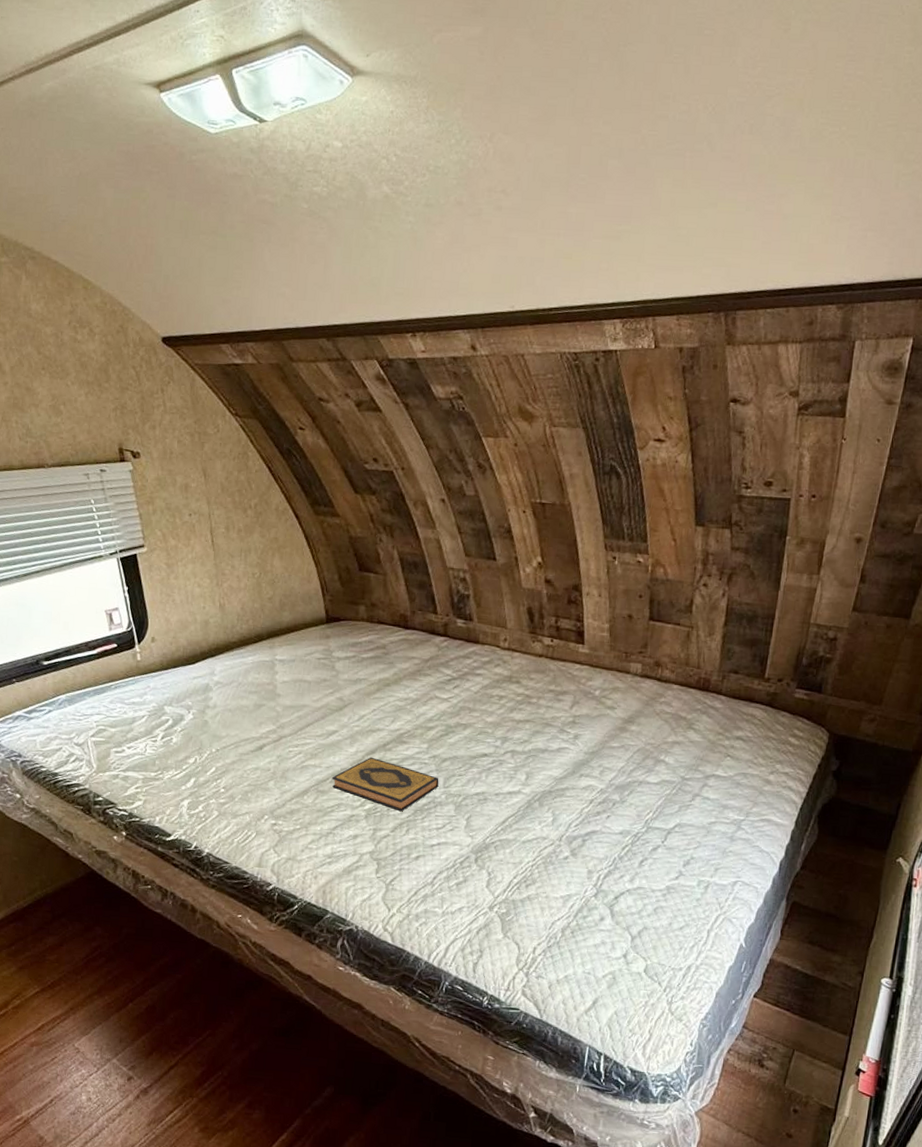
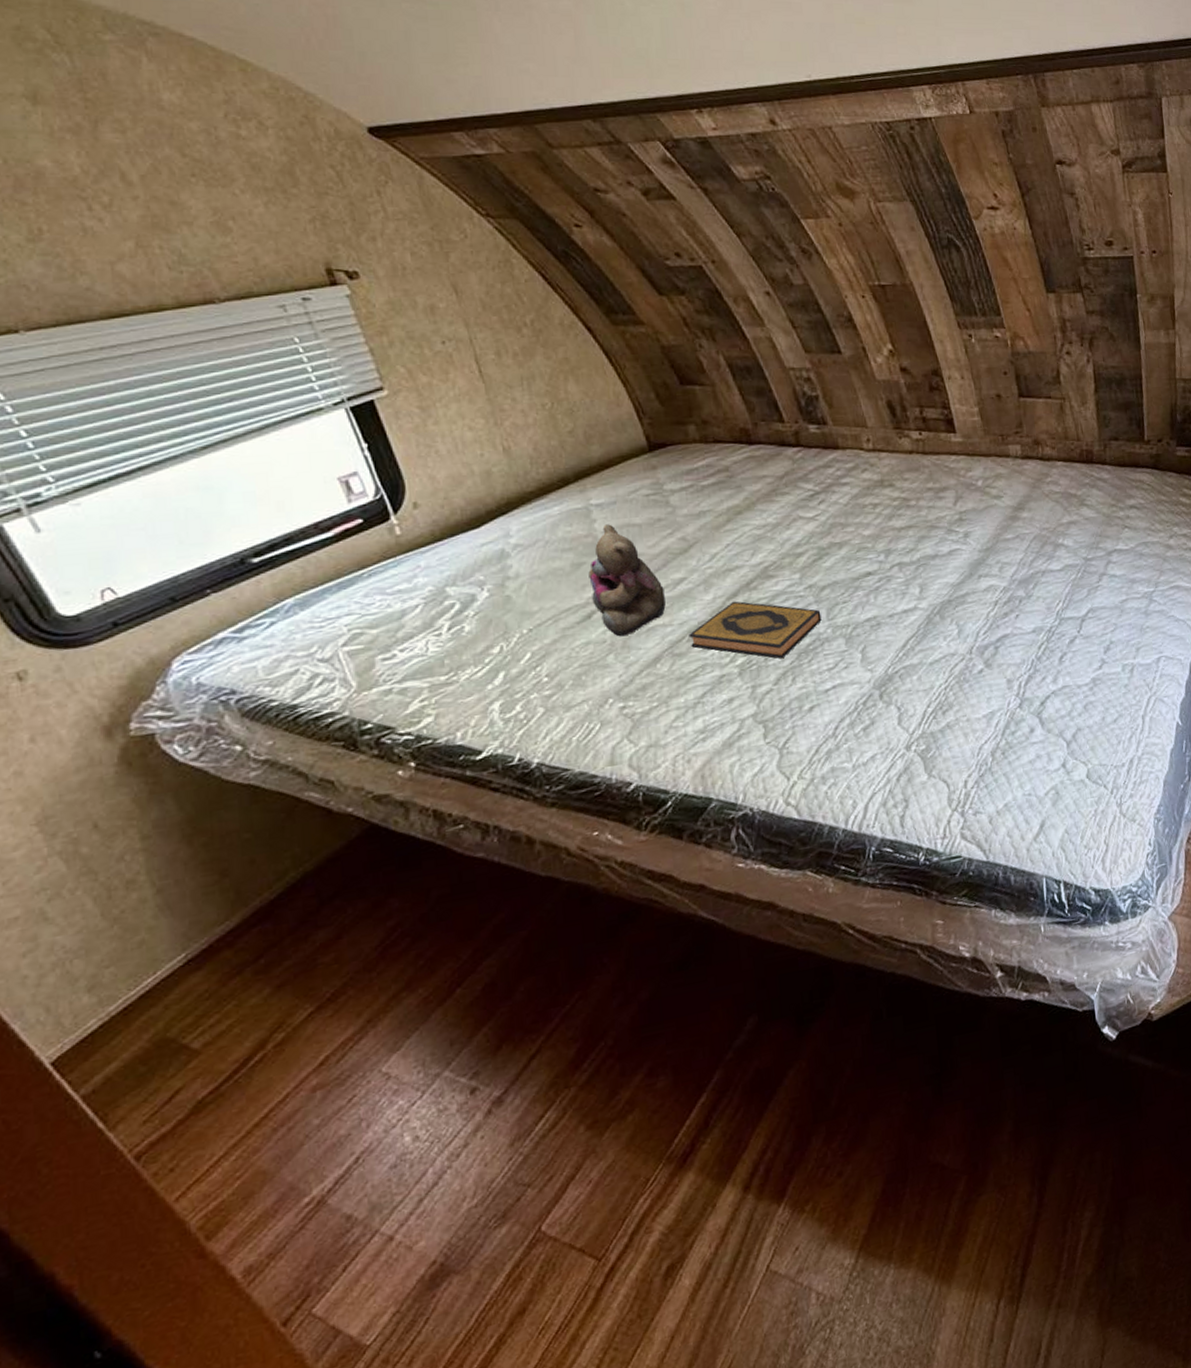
teddy bear: none [265,677,320,769] -> present [588,524,666,637]

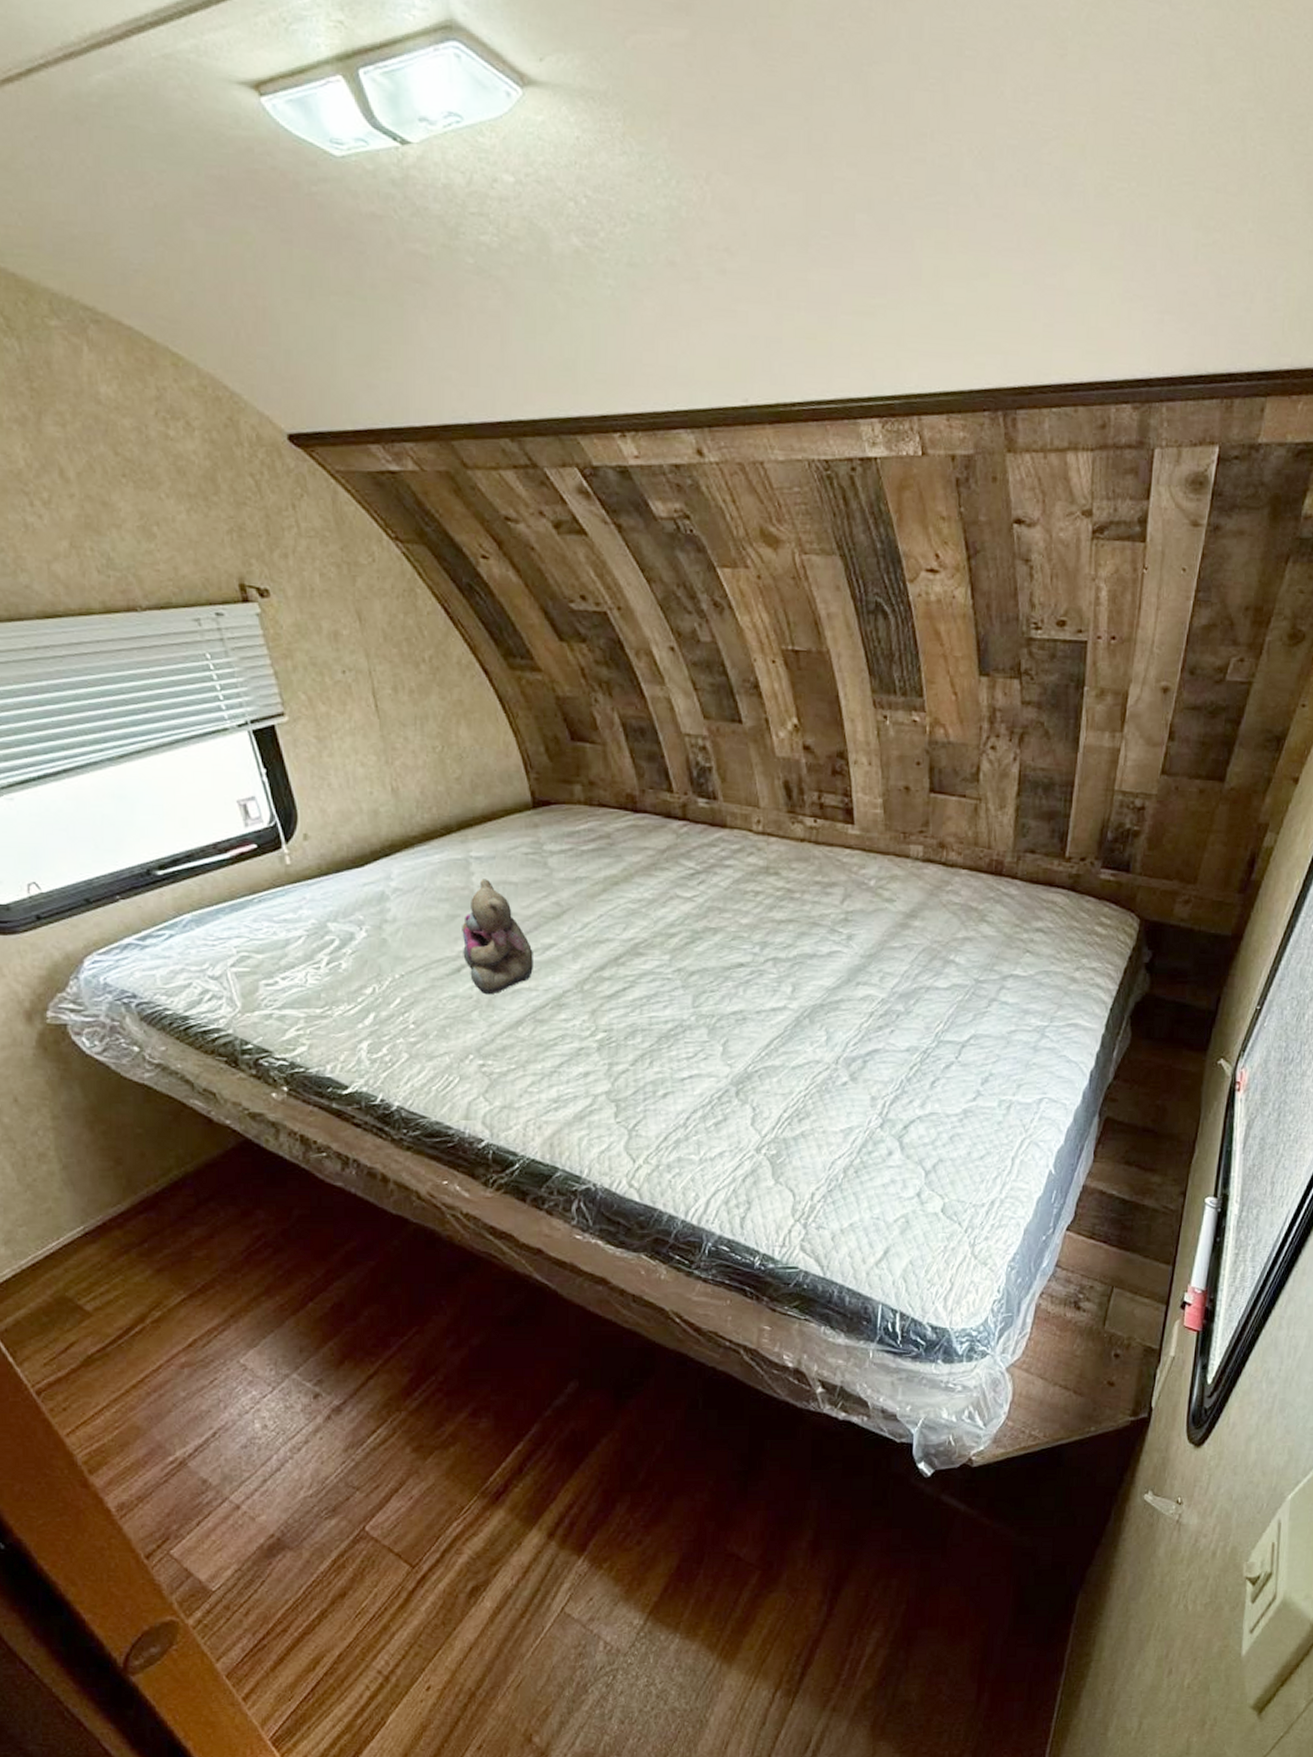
hardback book: present [689,601,822,659] -> none [552,974,687,1040]

